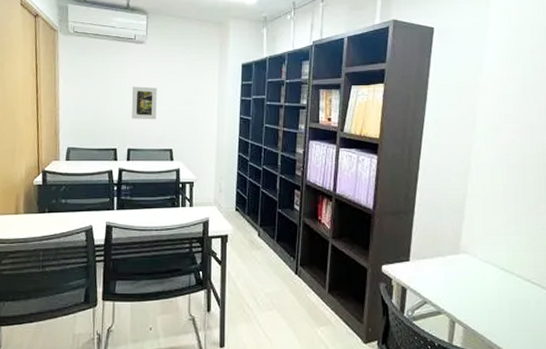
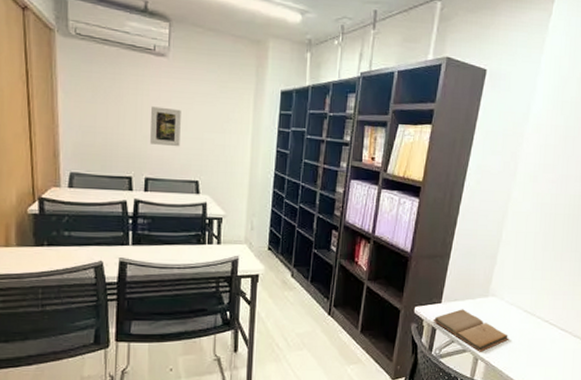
book: none [402,267,488,314] -> present [433,309,509,352]

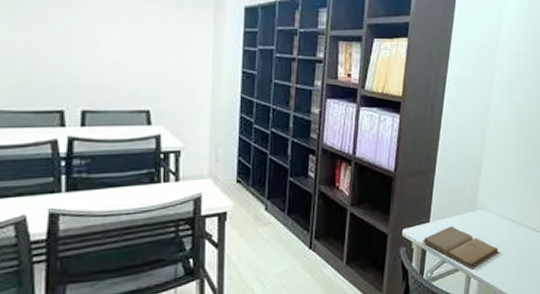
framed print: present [150,106,181,147] -> none [86,27,126,73]

